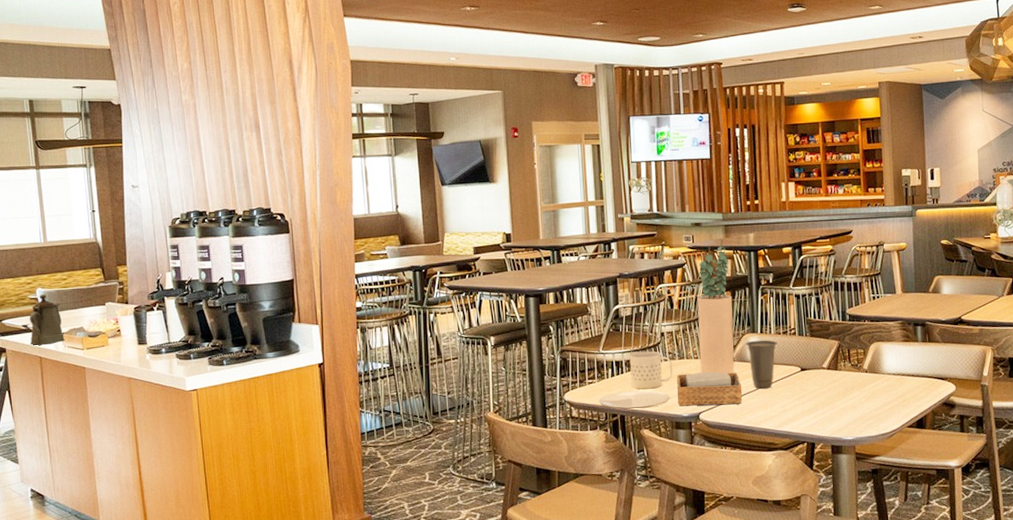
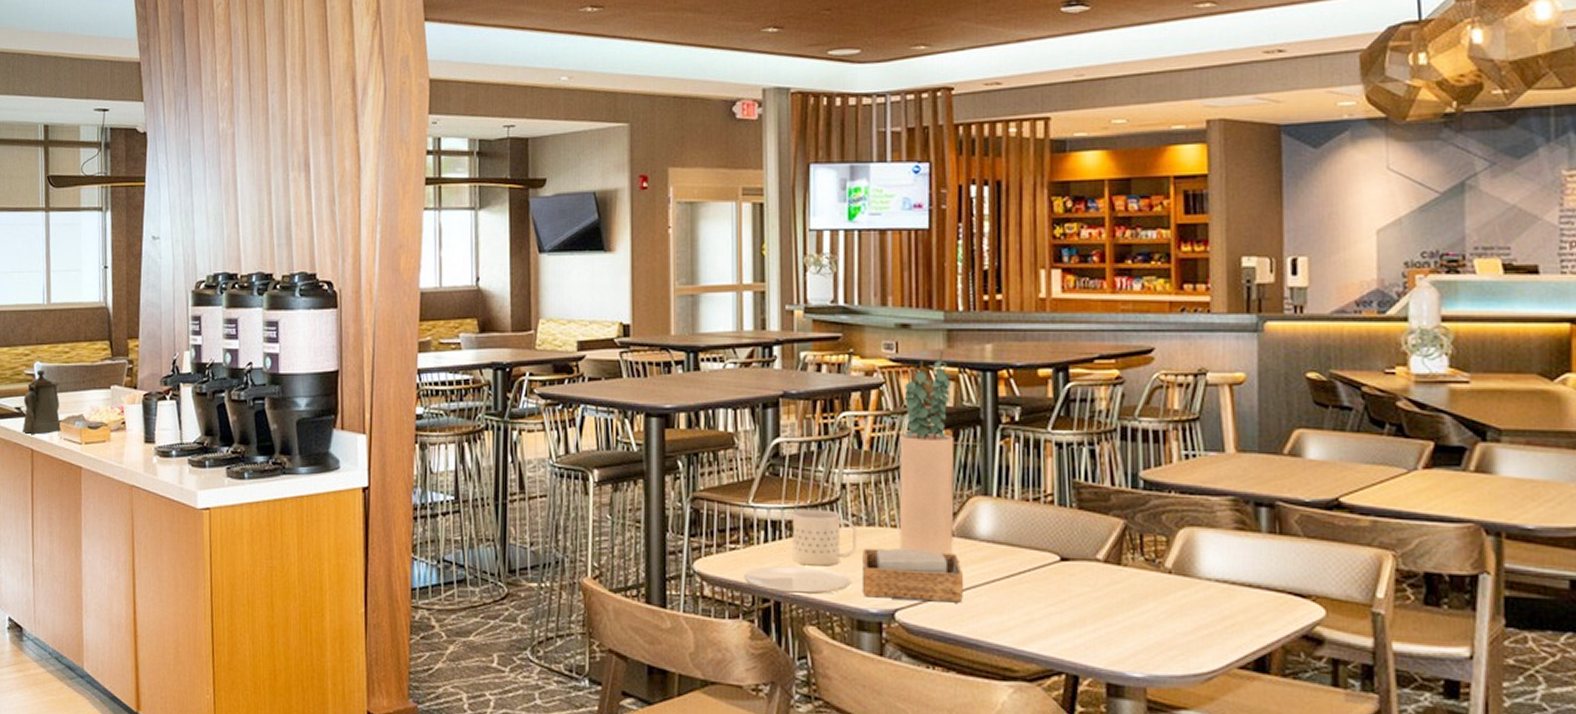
cup: present [745,340,777,389] -> none [971,507,1023,583]

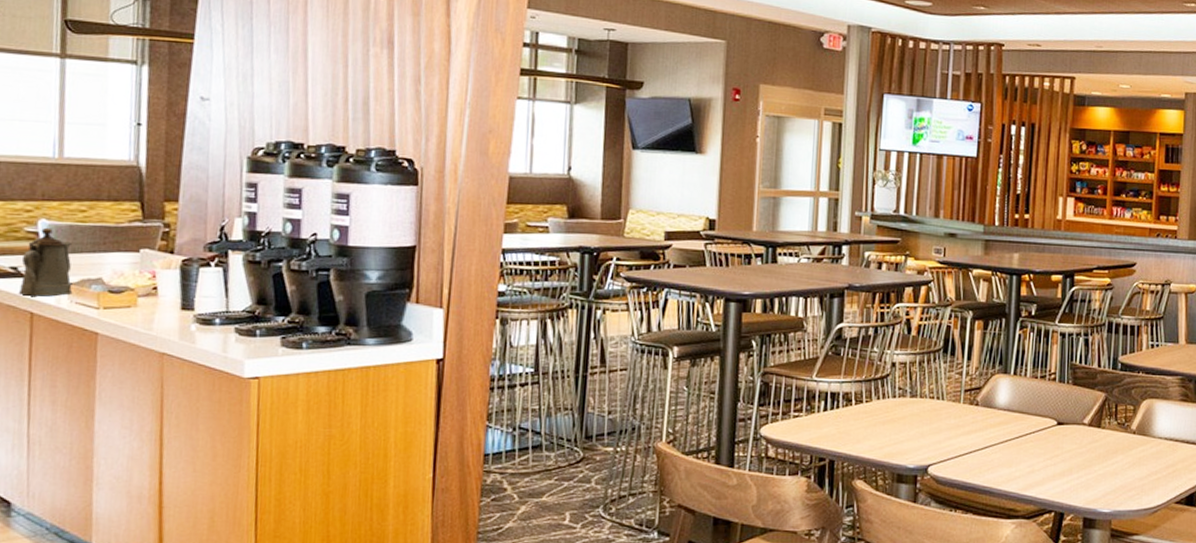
plate: present [744,566,851,595] -> none [804,431,895,454]
mug: present [792,509,858,566] -> none [847,383,902,431]
napkin holder: present [862,548,963,603] -> none [902,415,983,459]
vase: present [899,351,955,554] -> none [935,257,986,420]

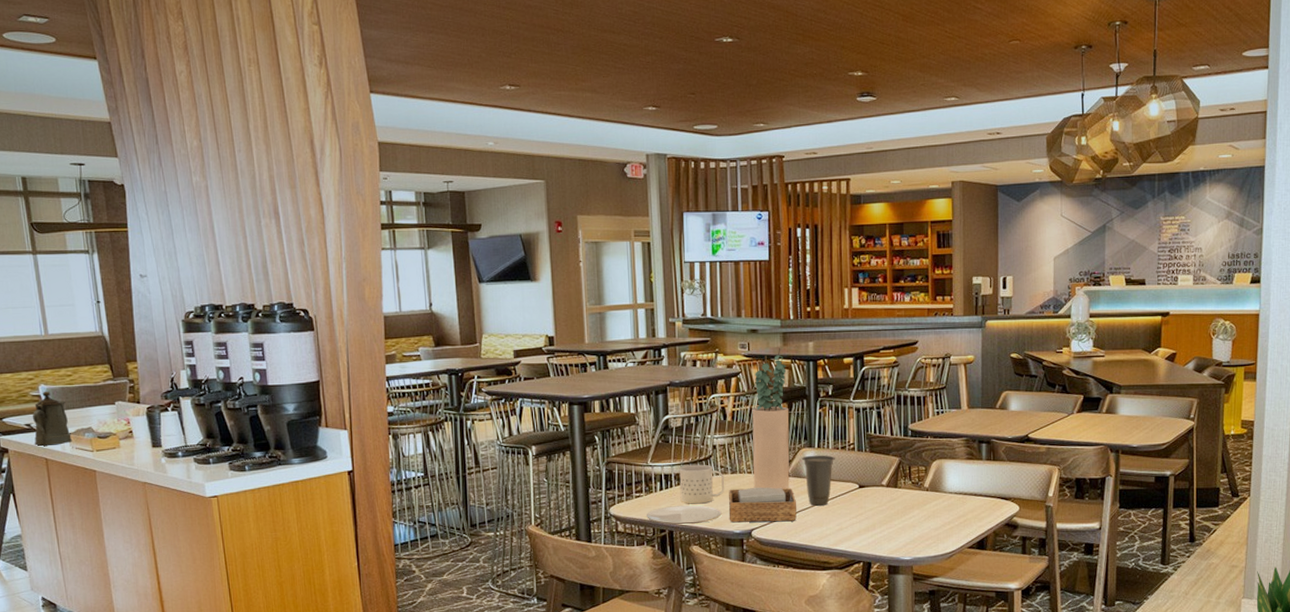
plate: none [804,431,895,454] -> present [647,505,722,525]
mug: none [847,383,902,431] -> present [679,464,725,504]
napkin holder: none [902,415,983,459] -> present [729,487,797,523]
vase: none [935,257,986,420] -> present [752,348,790,489]
cup: none [994,383,1033,442] -> present [801,455,835,506]

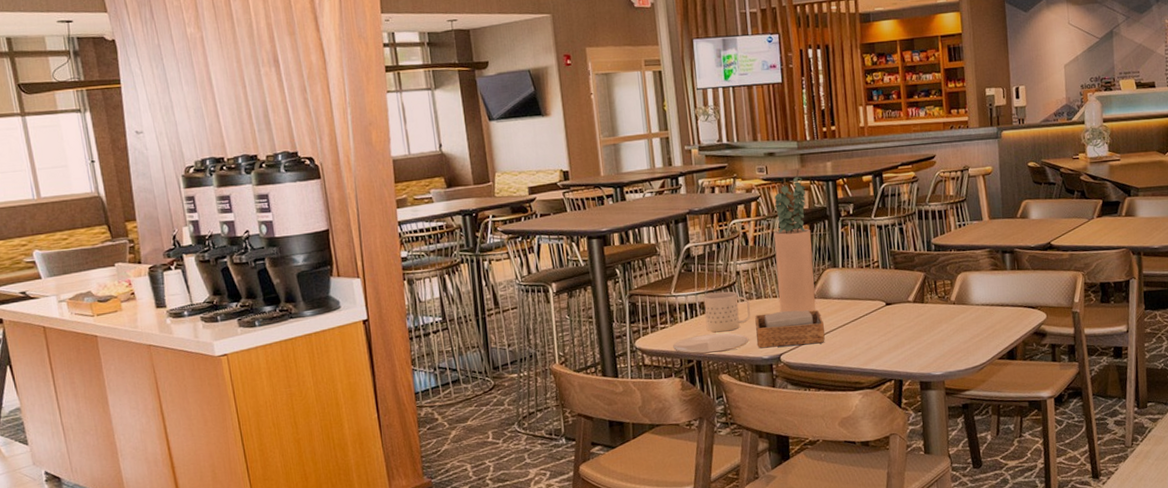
coffee pot: present [32,391,73,446] -> none [27,256,72,314]
cup: present [801,455,835,506] -> none [826,274,860,326]

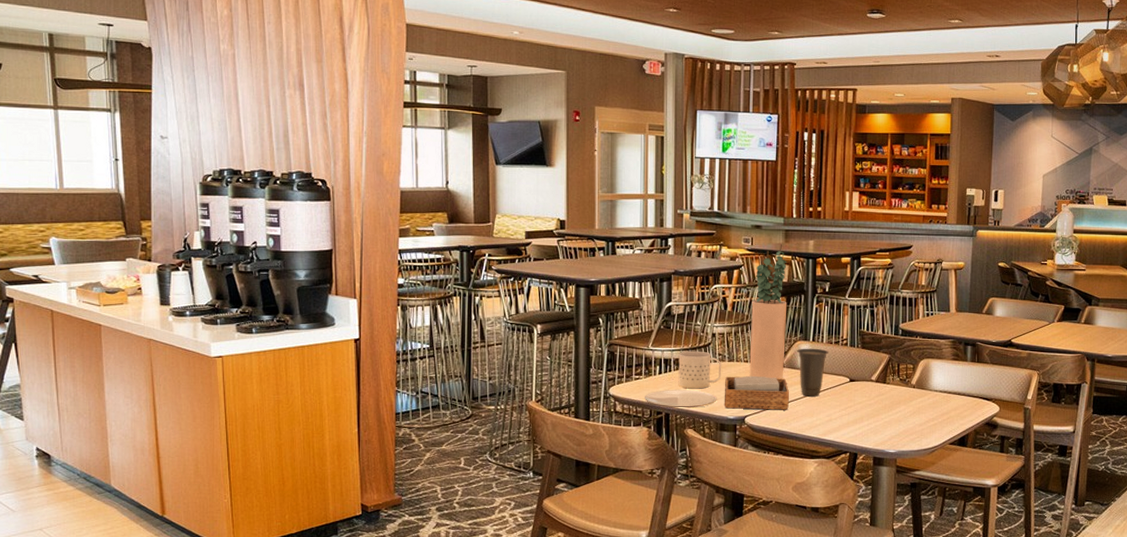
cup: none [826,274,860,326] -> present [796,348,828,397]

